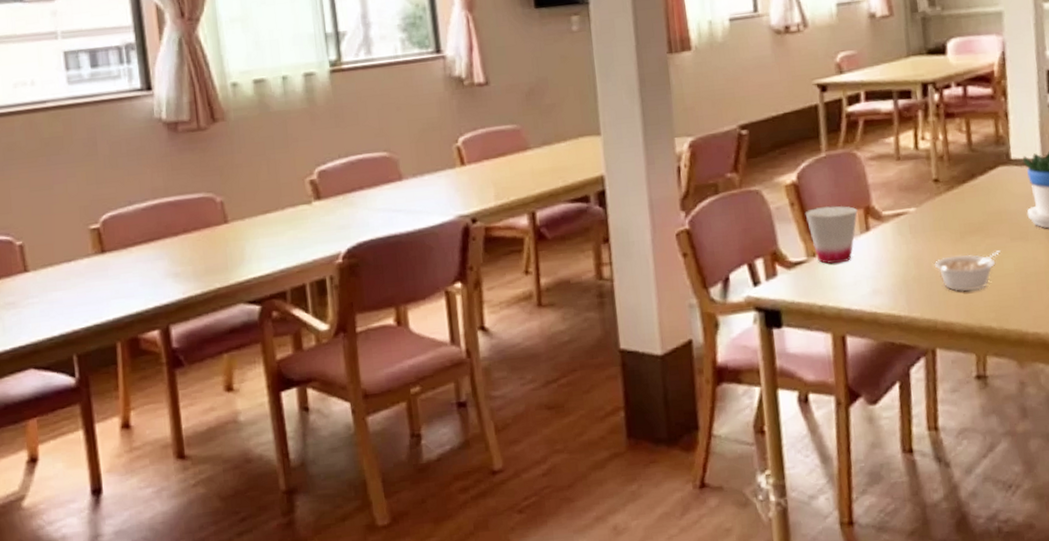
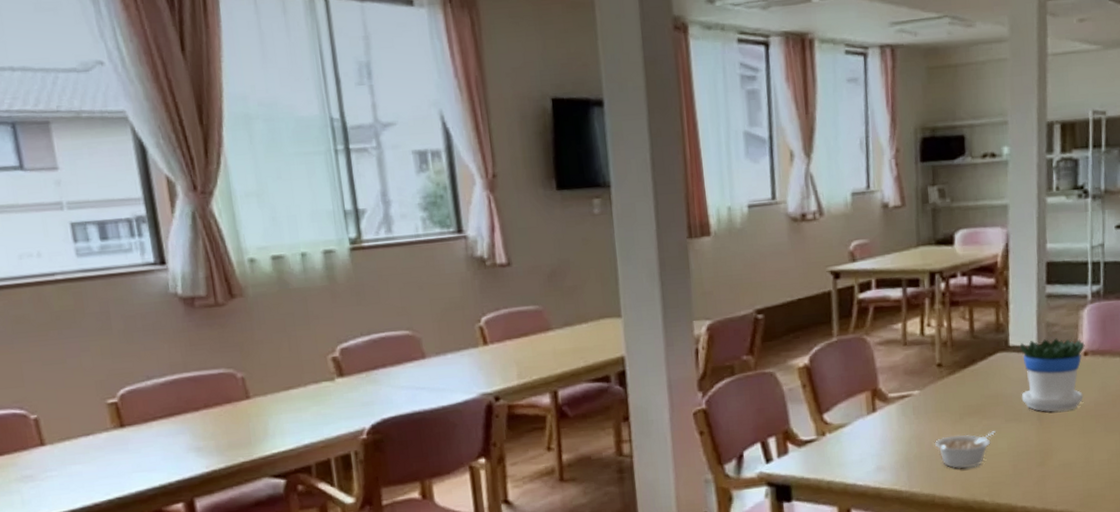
cup: present [805,205,858,264] -> none [816,387,866,443]

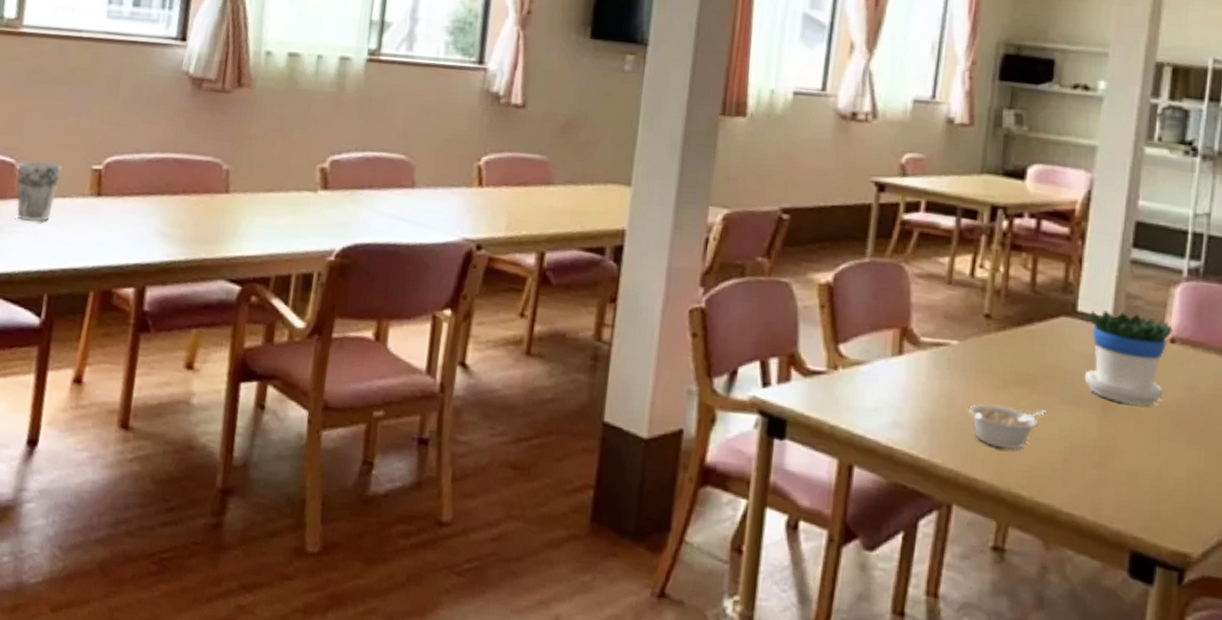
cup: none [30,405,80,465] -> present [16,160,62,222]

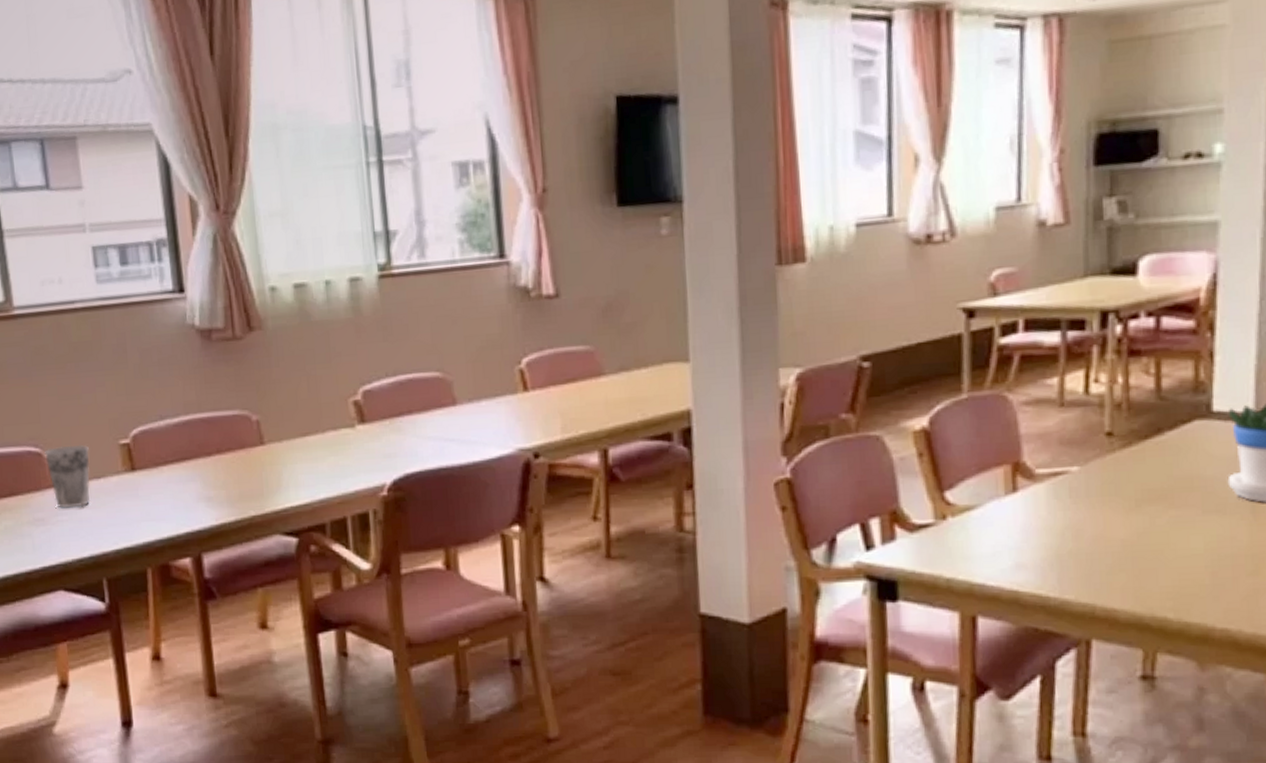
legume: present [969,403,1046,450] -> none [1099,525,1188,573]

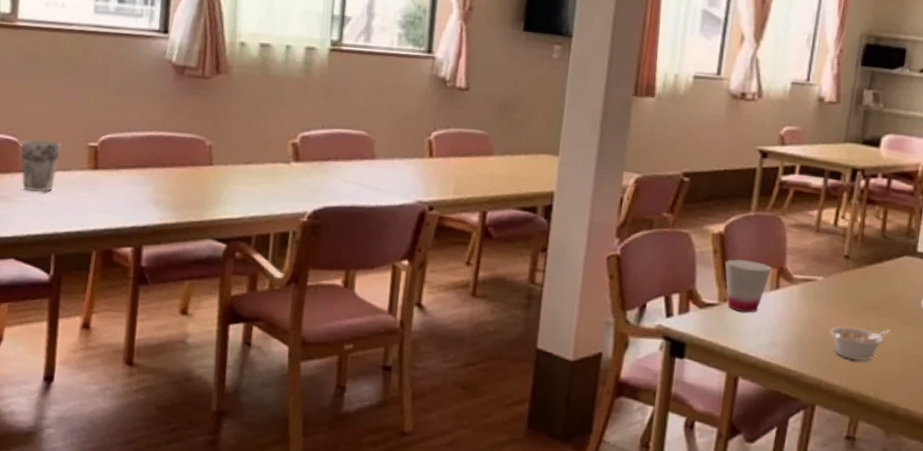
cup: none [936,458,1004,530] -> present [725,259,772,313]
legume: none [1099,525,1188,573] -> present [830,325,891,361]

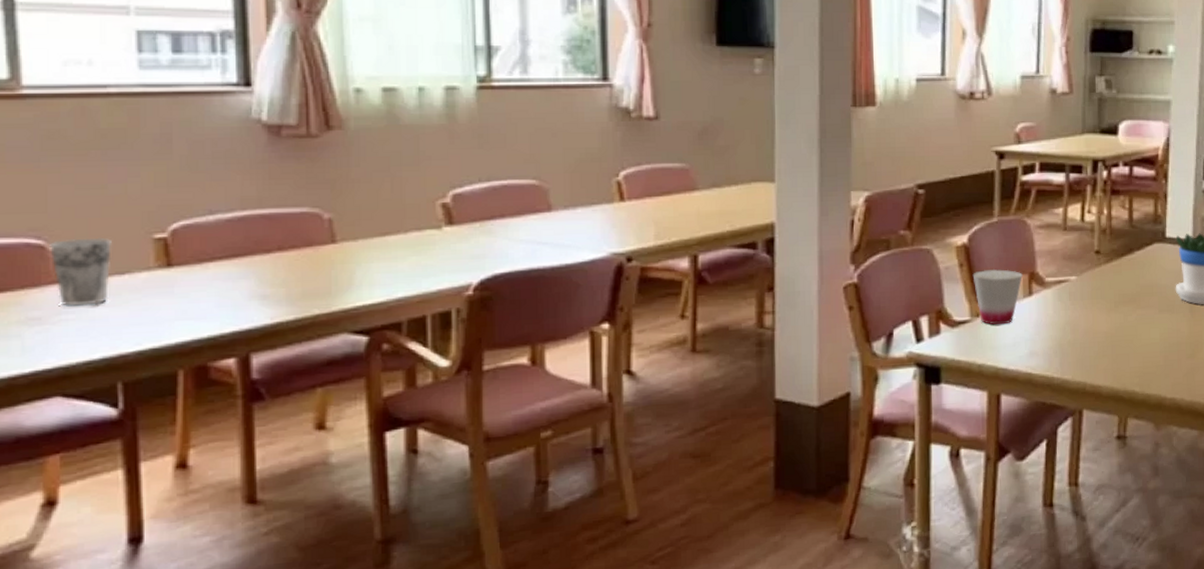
legume: present [830,325,891,361] -> none [1089,321,1149,358]

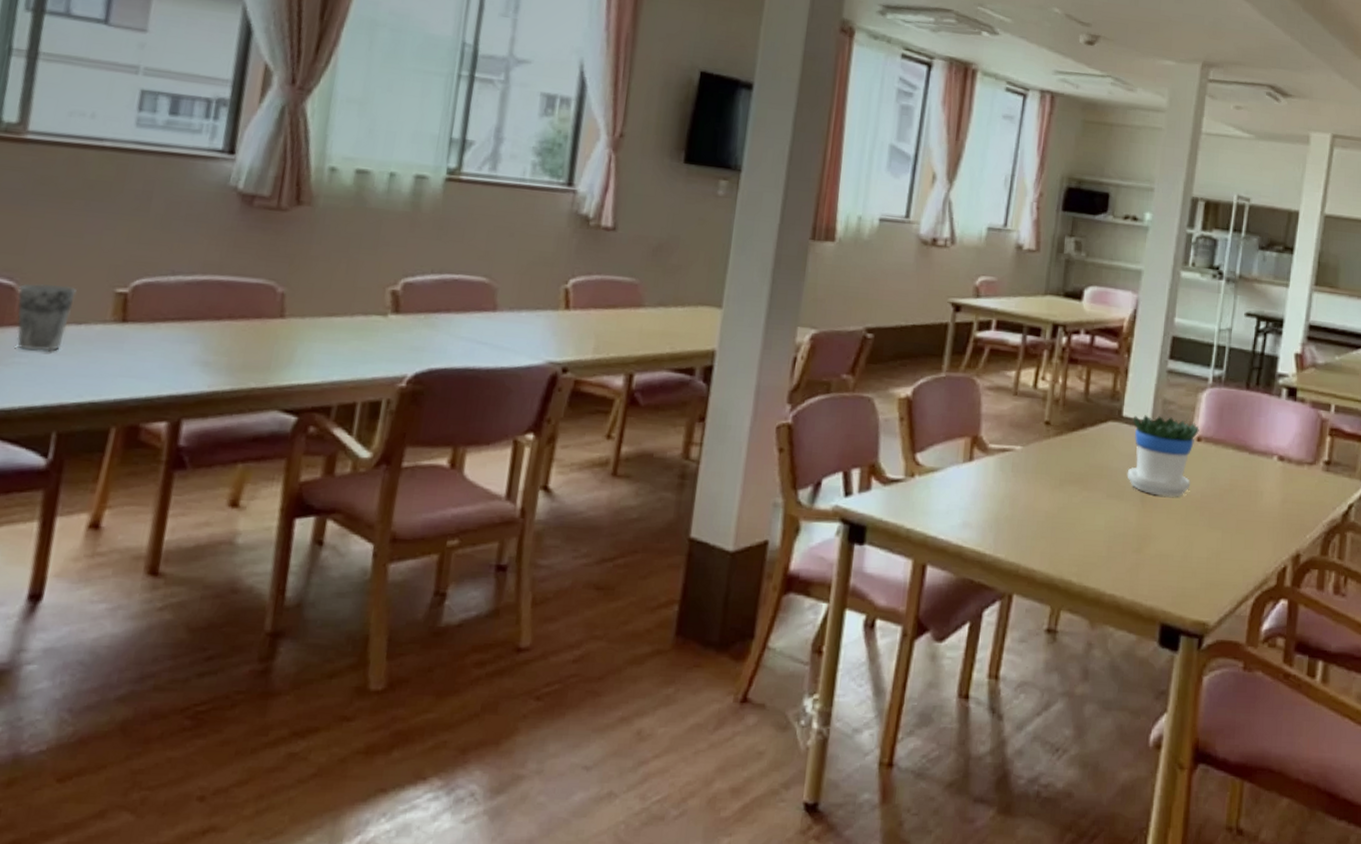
cup: present [972,268,1023,325] -> none [912,427,965,489]

